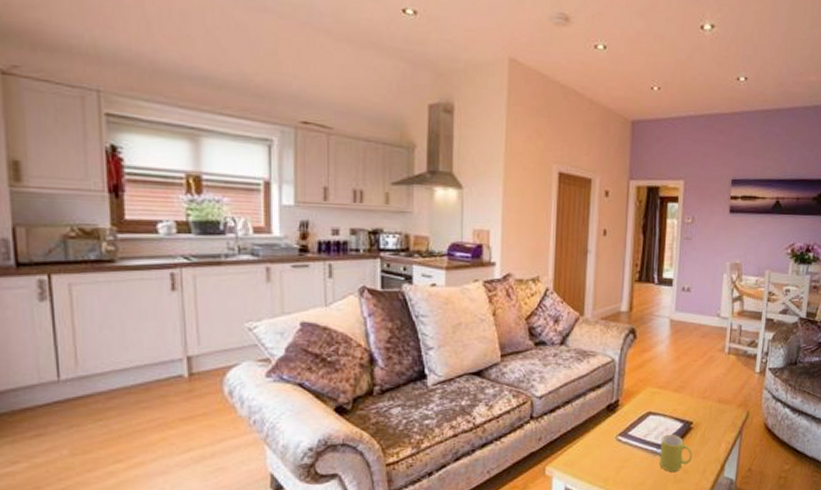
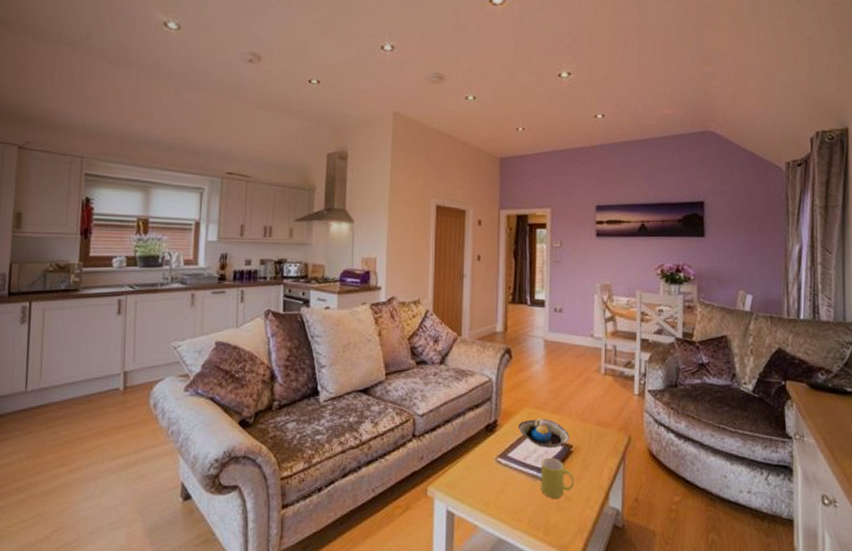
decorative bowl: none [639,397,690,425] -> present [518,418,569,448]

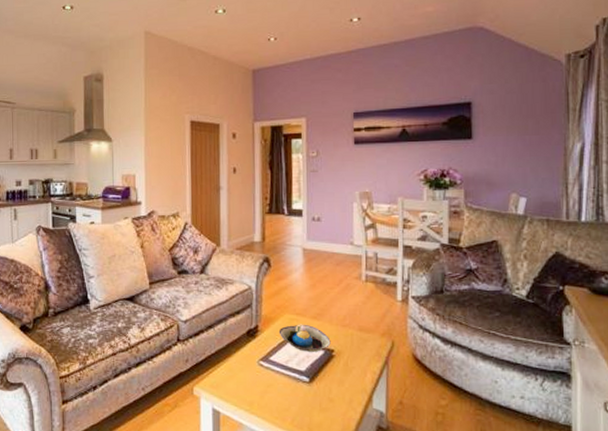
mug: present [541,457,575,498] -> none [303,361,337,400]

